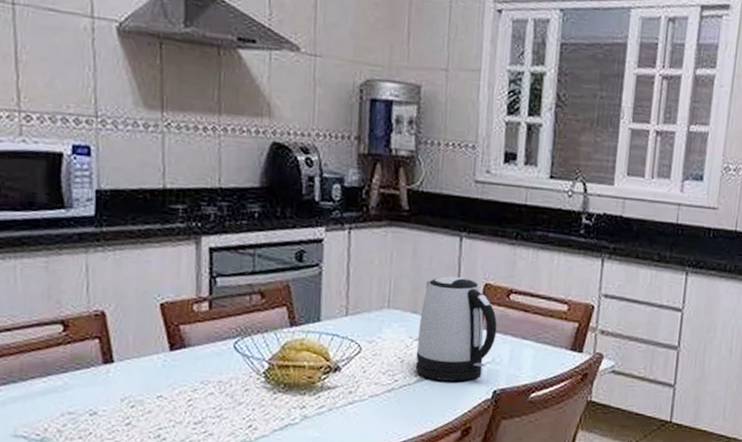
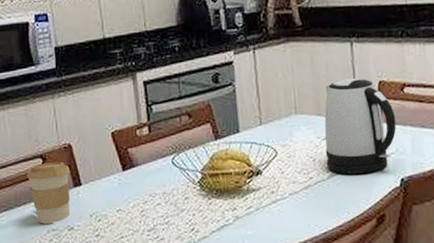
coffee cup: none [39,331,100,406] -> present [26,162,71,224]

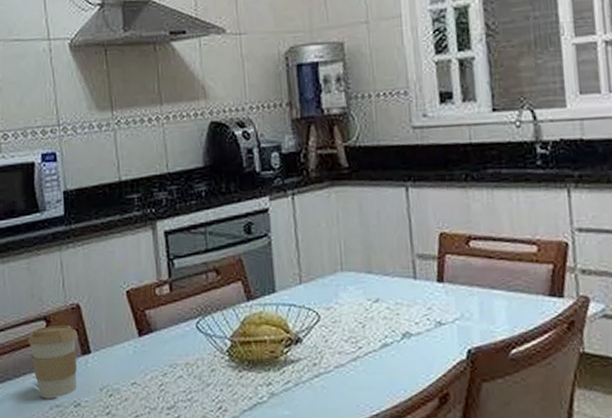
kettle: present [324,78,396,174] -> none [375,229,461,344]

